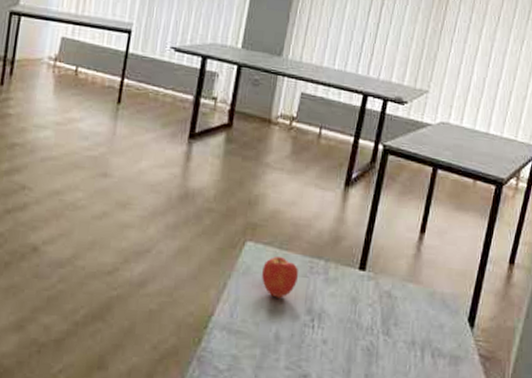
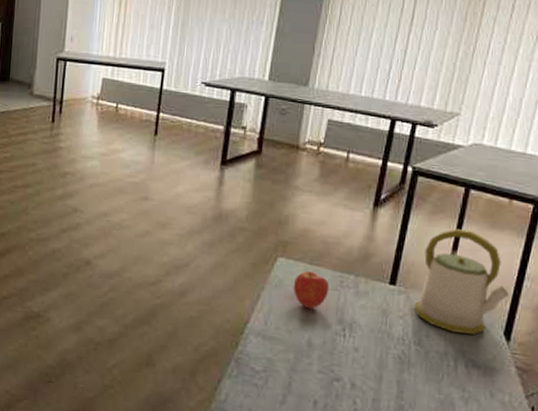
kettle: none [383,210,473,323] -> present [414,229,509,335]

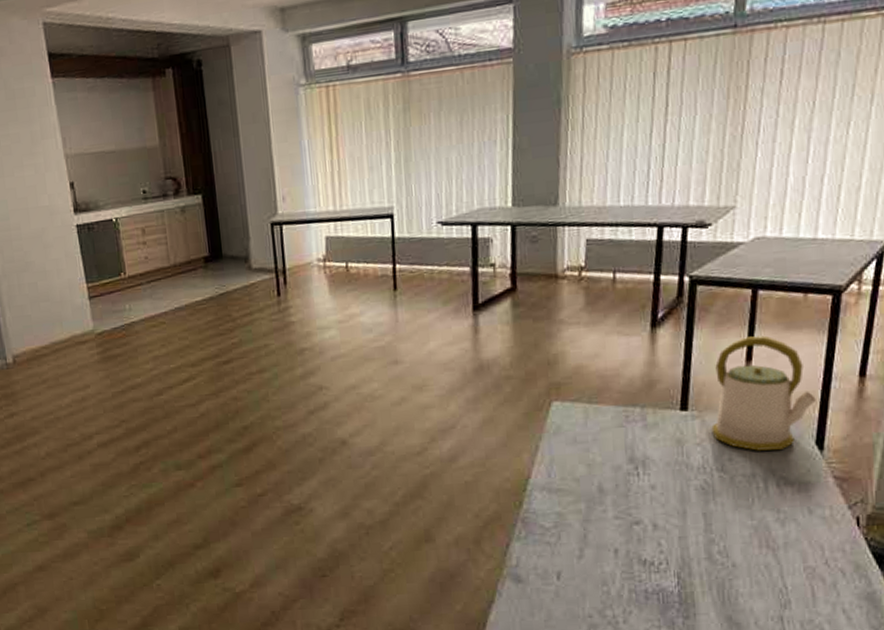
apple: present [293,270,330,309] -> none [573,410,614,452]

